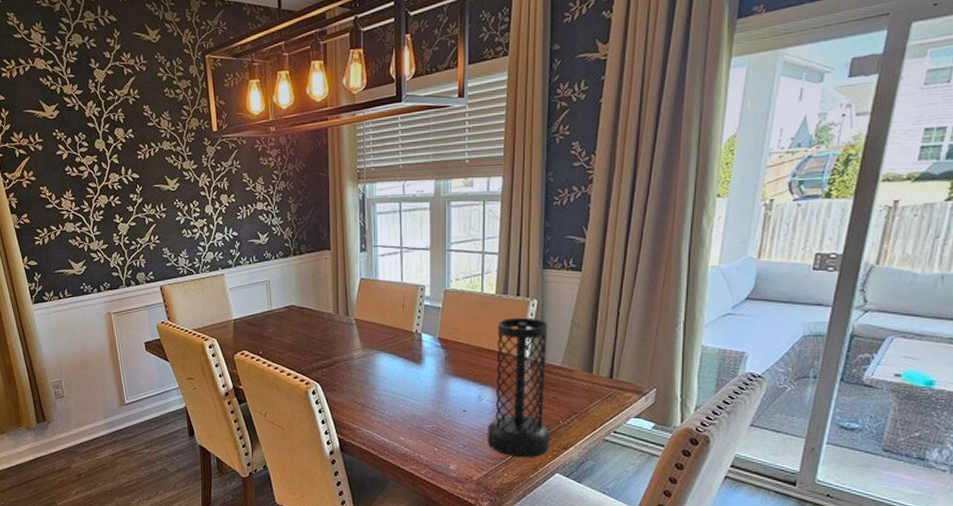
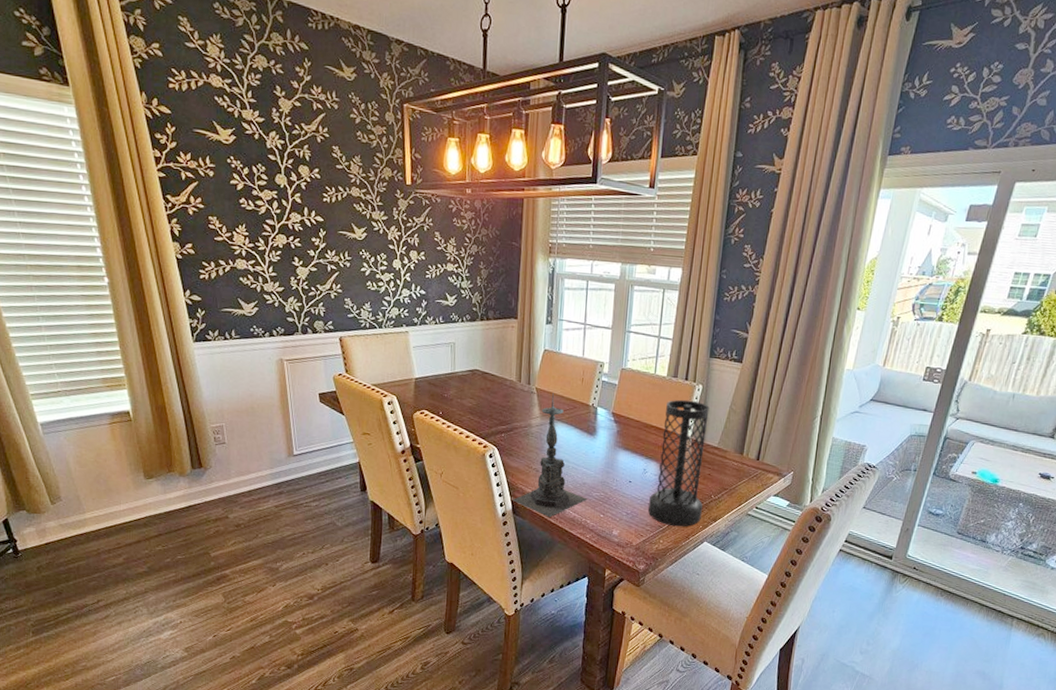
candle holder: none [340,322,419,454] -> present [513,393,587,518]

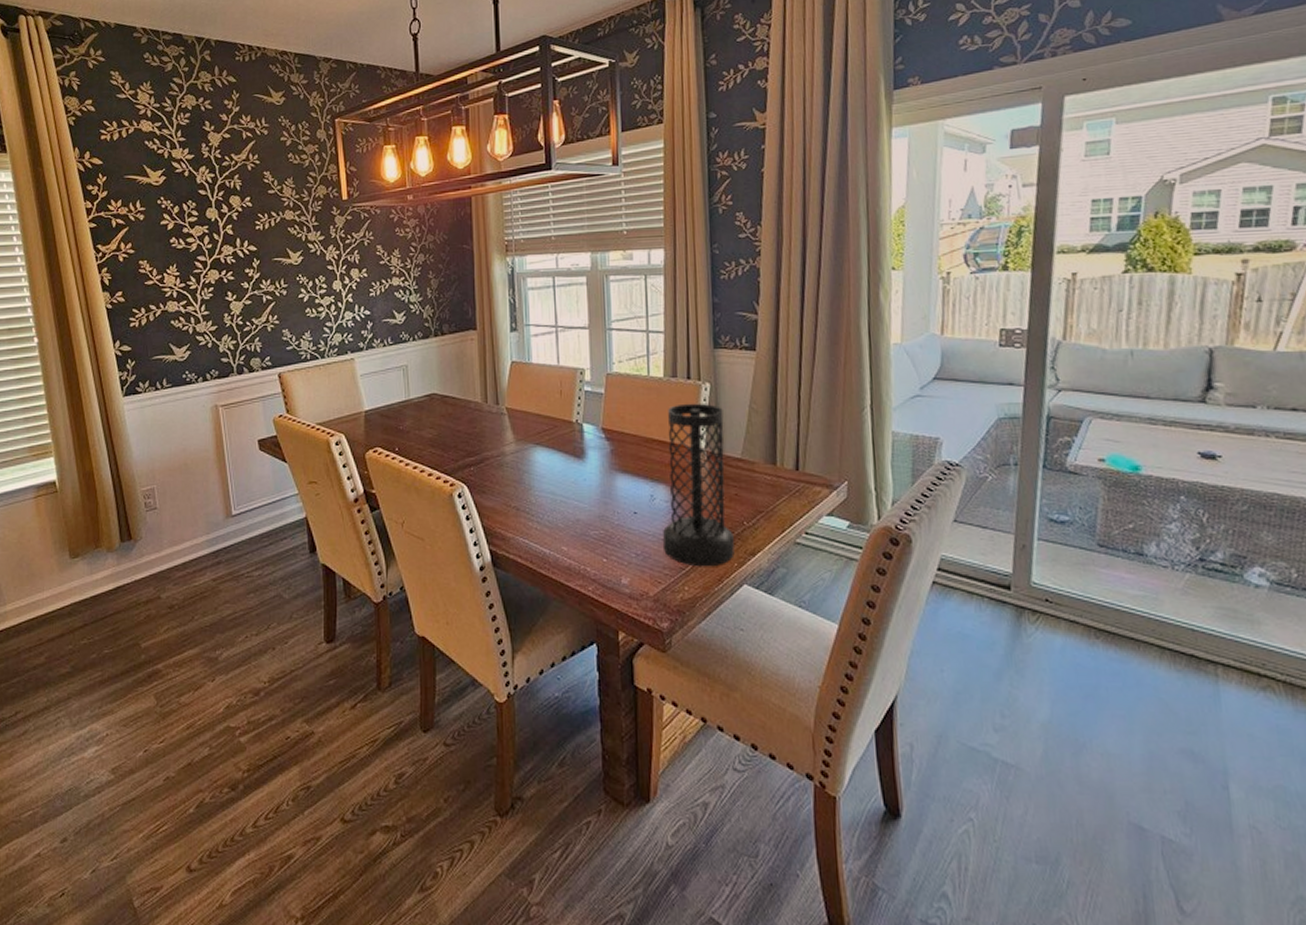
candle holder: present [513,393,587,518] -> none [491,412,584,568]

